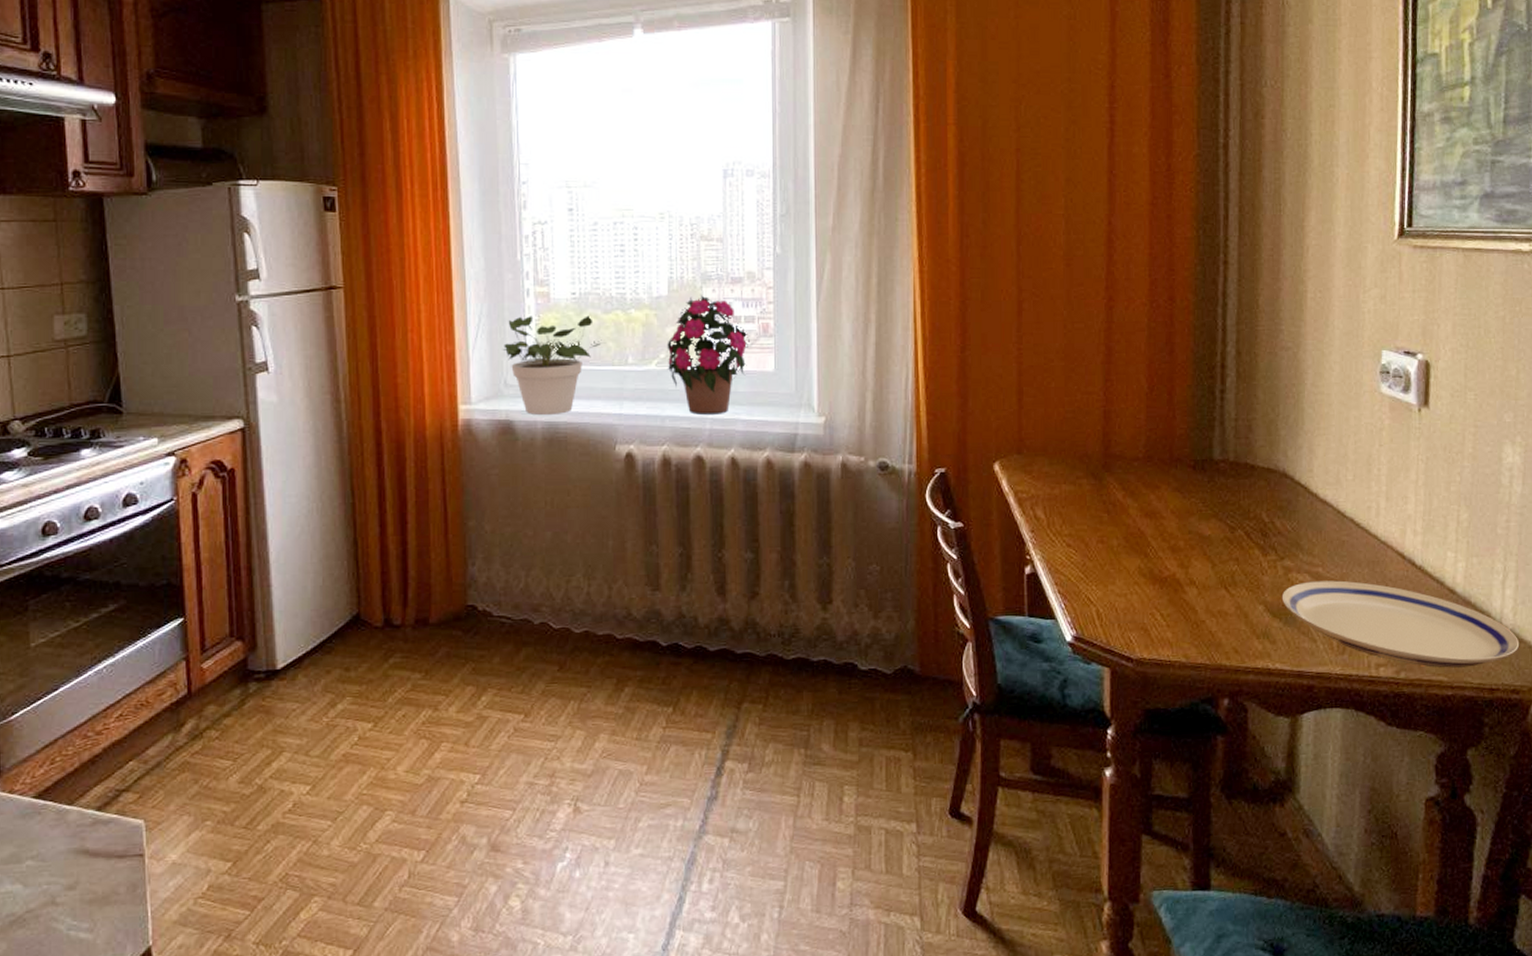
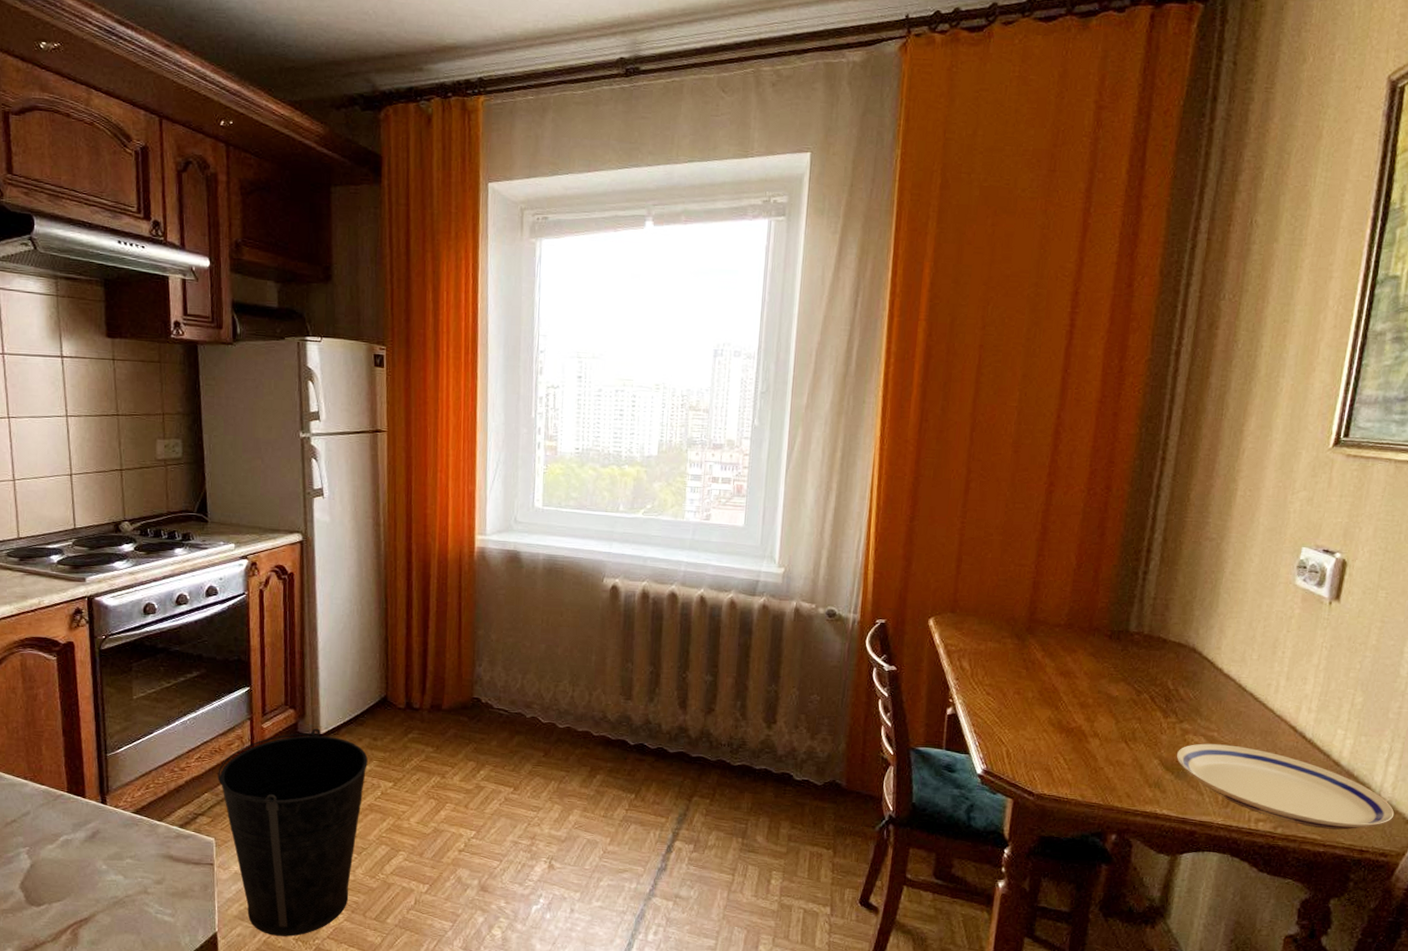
bucket: none [145,662,339,942] -> present [217,728,368,936]
potted plant: present [502,315,603,416] -> none [514,465,600,550]
potted flower: present [667,295,751,416] -> none [652,457,726,560]

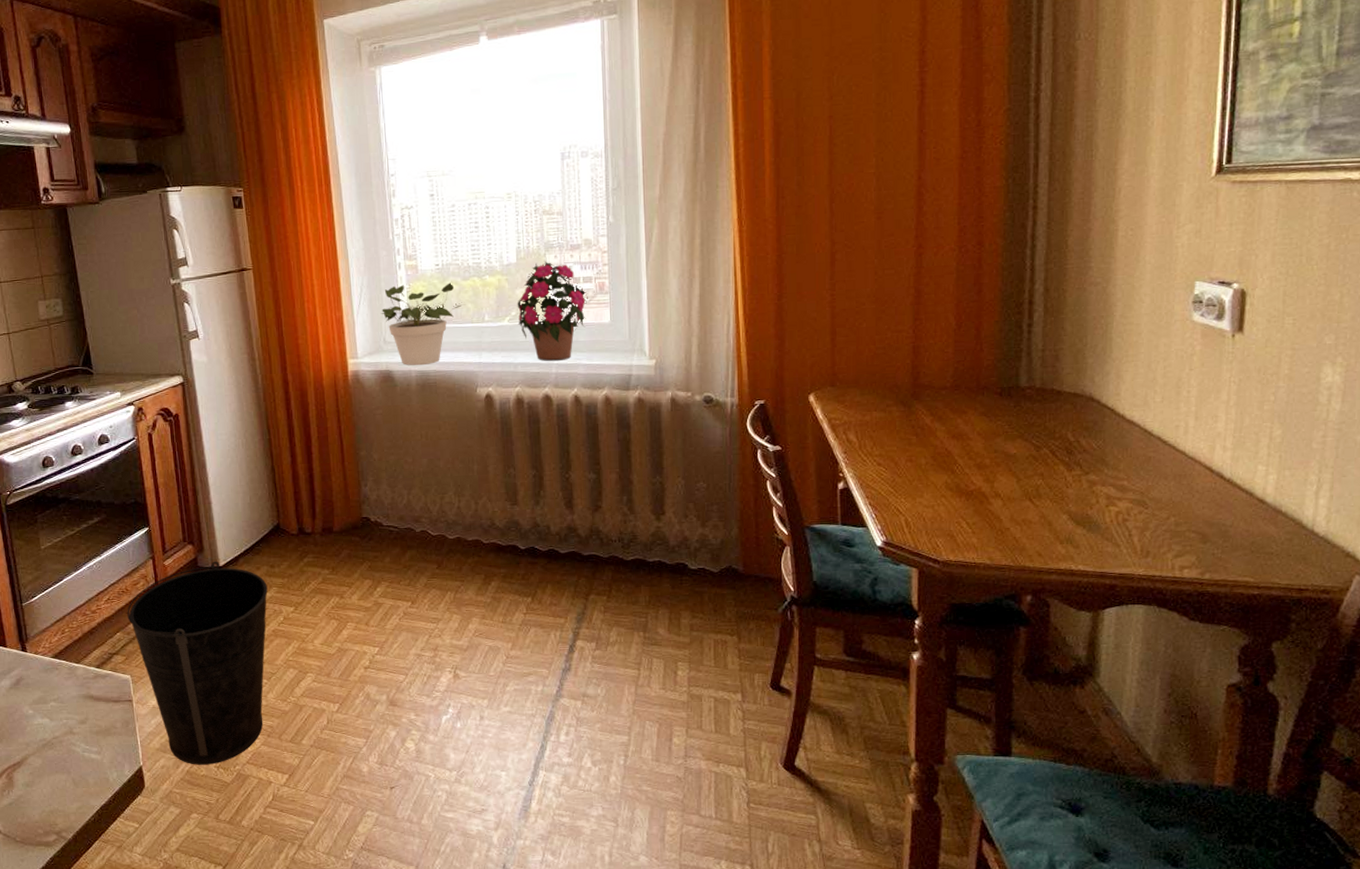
potted plant: none [514,465,600,550] -> present [381,282,464,366]
potted flower: none [652,457,726,560] -> present [517,261,589,362]
plate: present [1176,743,1395,830] -> none [1086,492,1332,570]

